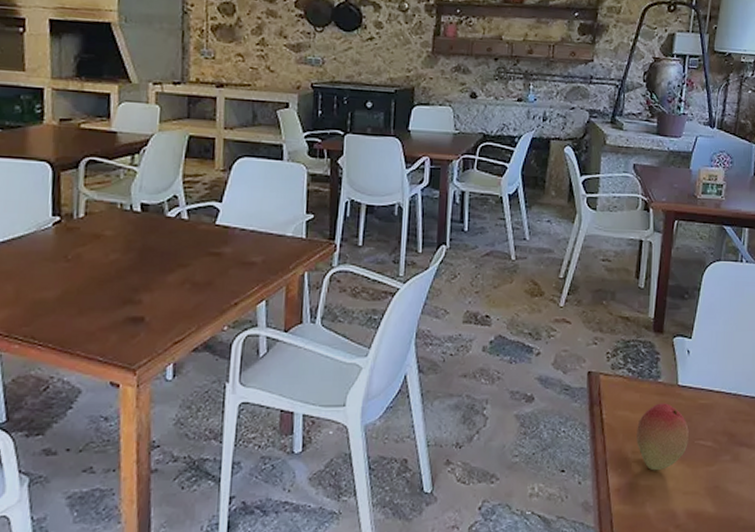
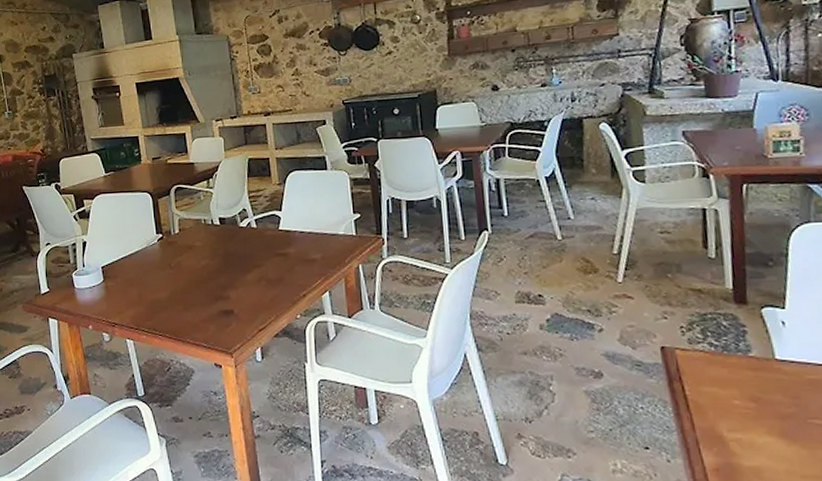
fruit: present [636,403,689,471] -> none [729,379,799,451]

